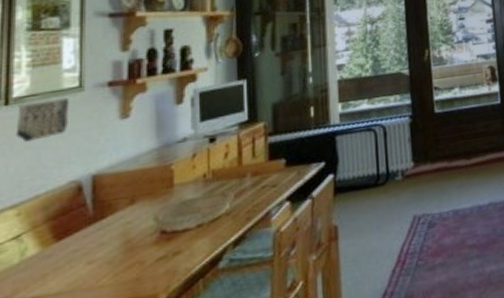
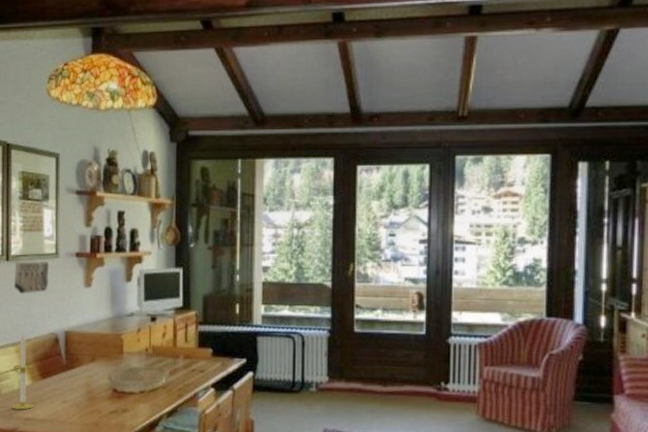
candle: none [7,189,43,291] -> present [11,332,33,410]

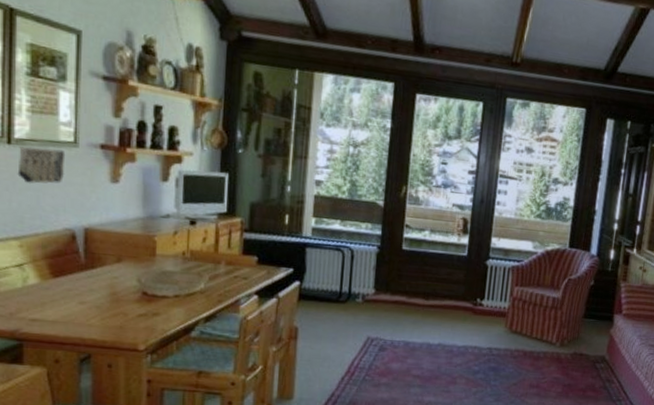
candle: present [11,332,33,410] -> none [12,226,42,310]

